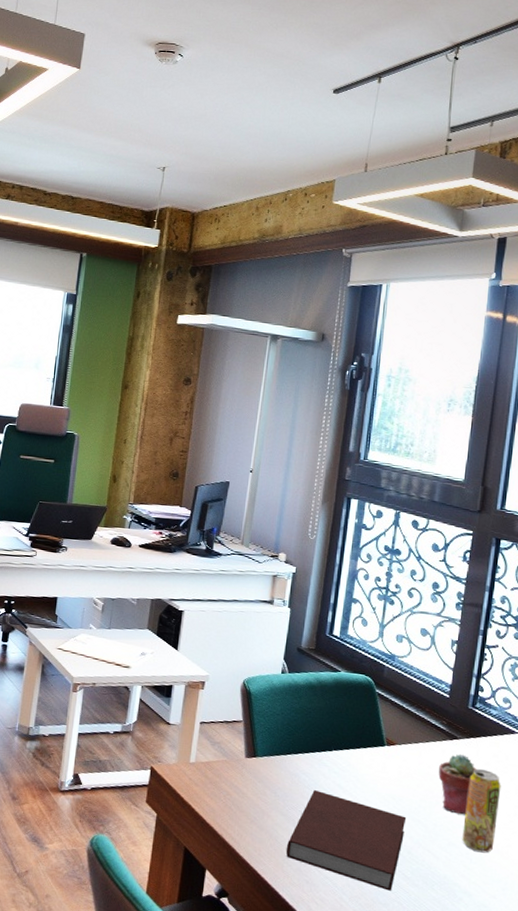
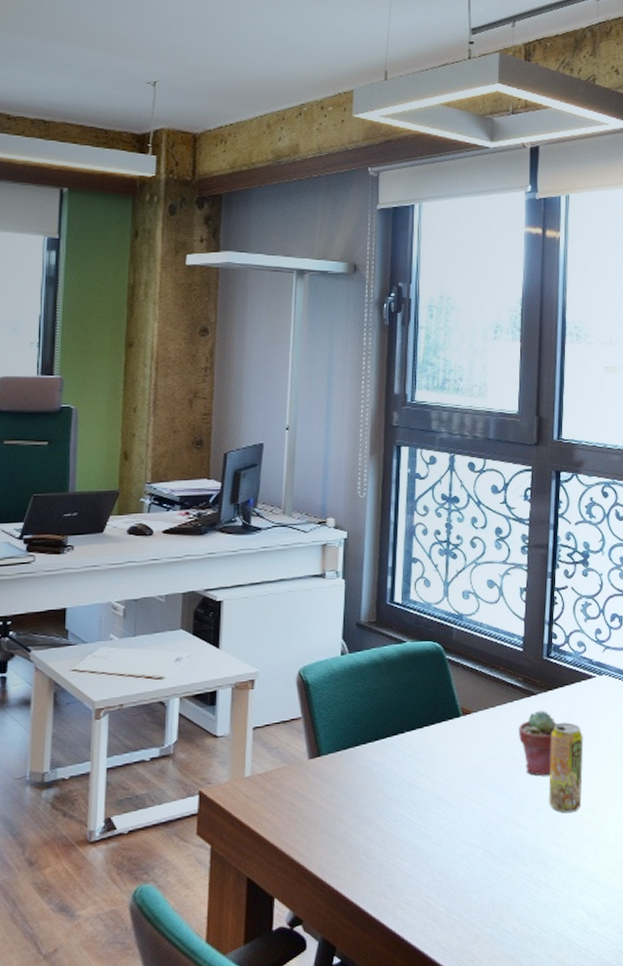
notebook: present [286,790,407,891] -> none [363,780,490,876]

